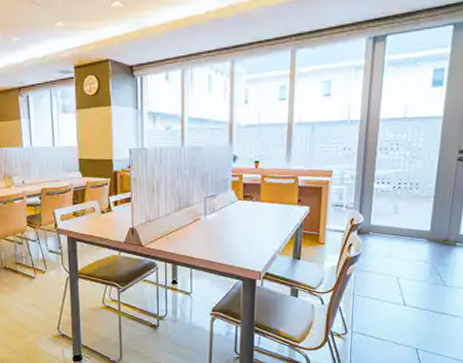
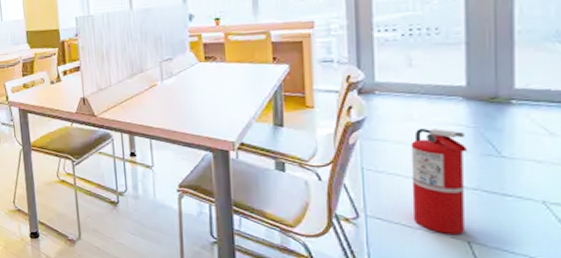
fire extinguisher: none [383,262,425,344] -> present [411,128,467,234]

